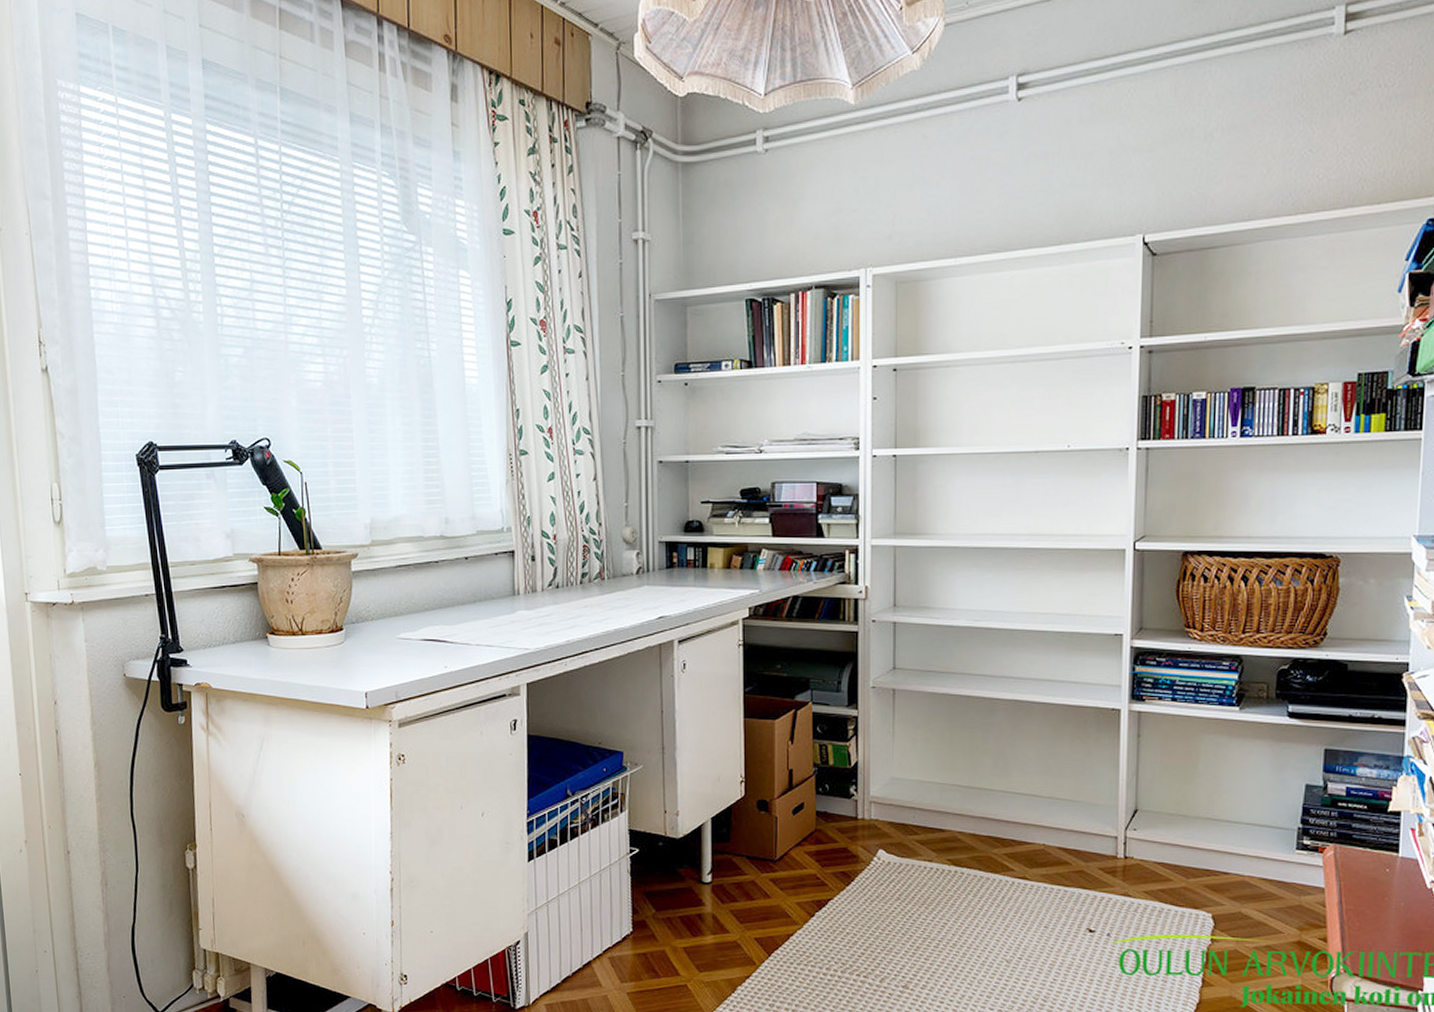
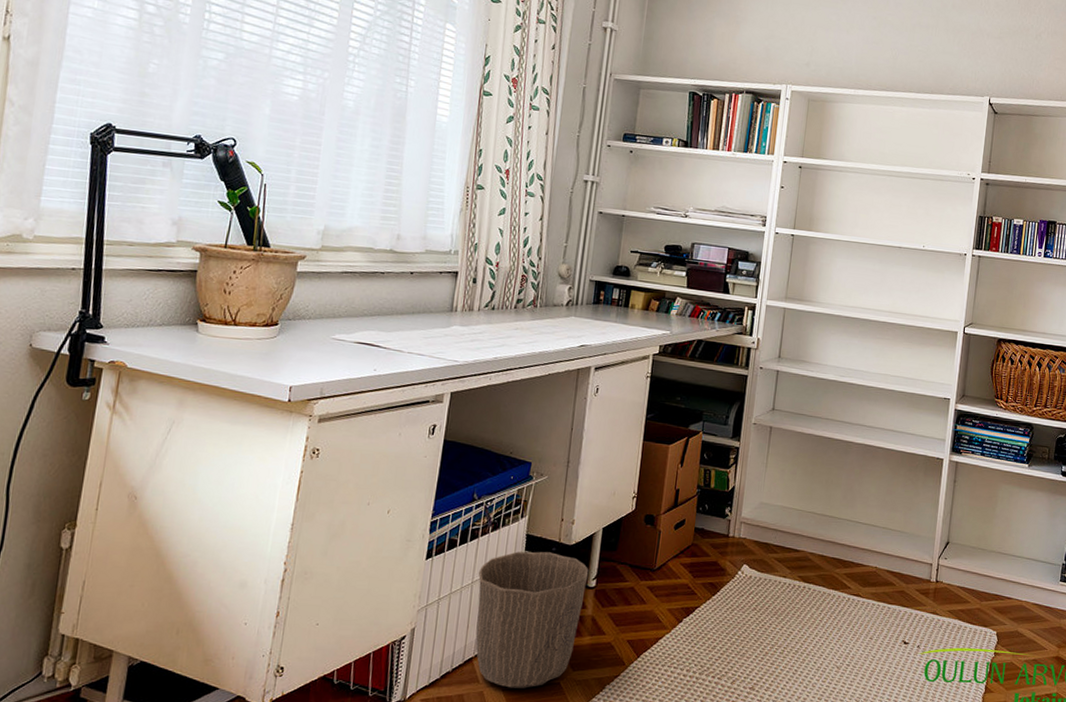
waste basket: none [585,847,702,992] -> present [475,551,589,689]

